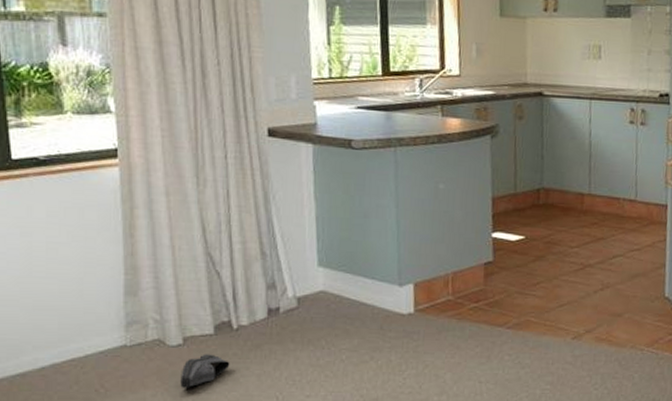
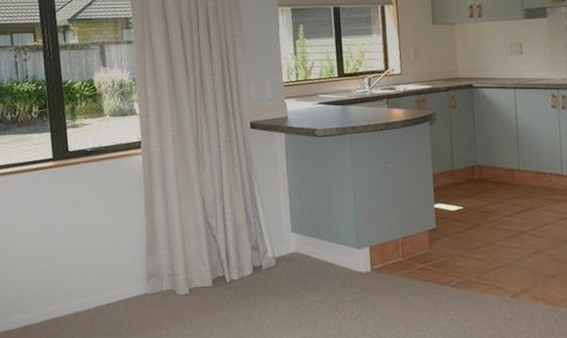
shoe: present [180,354,230,388] -> none [187,302,225,329]

